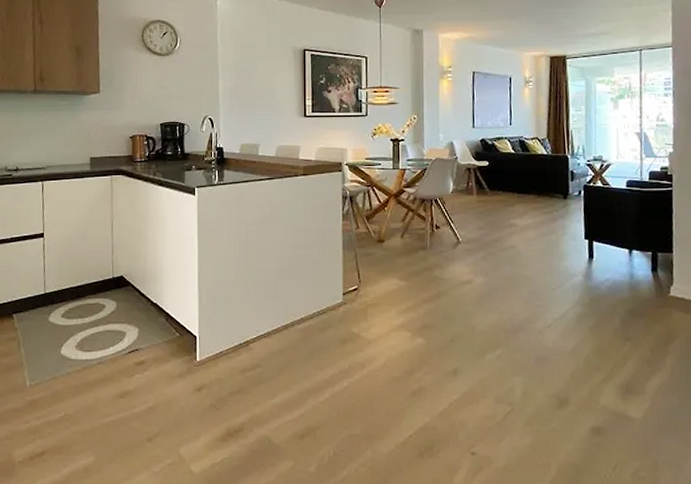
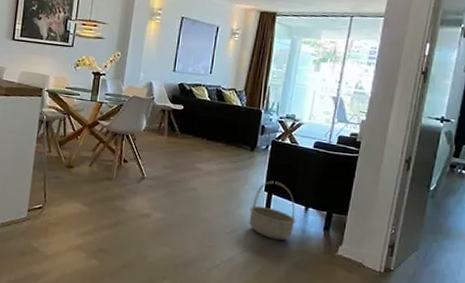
basket: none [573,227,623,289] -> present [249,180,296,241]

